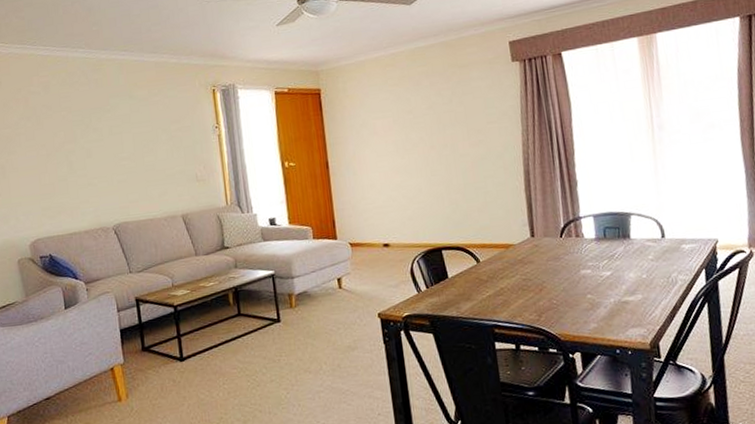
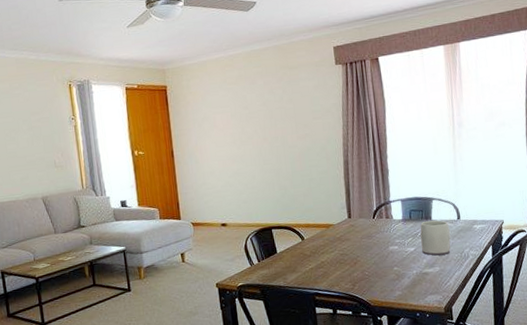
mug: none [617,239,655,281] -> present [420,220,451,256]

